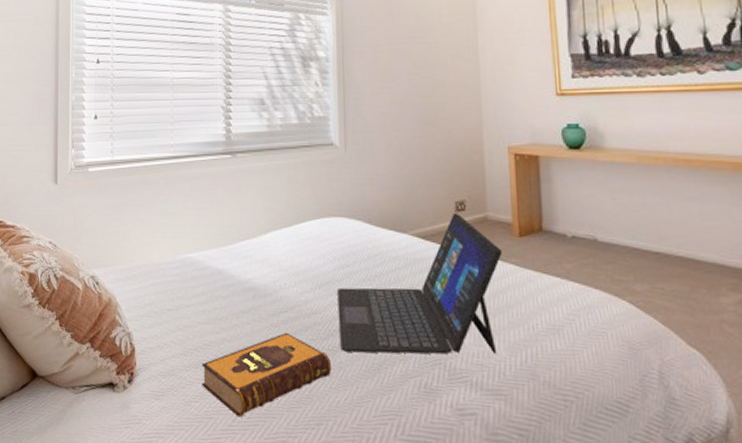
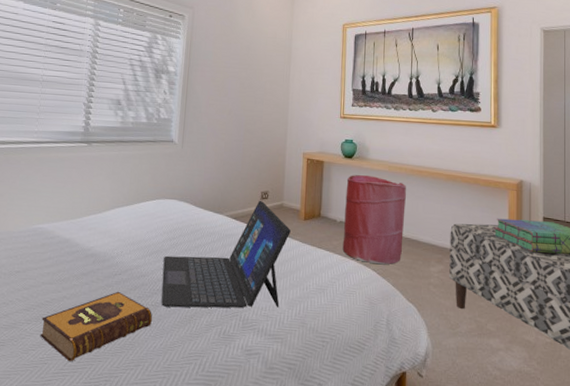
laundry hamper: none [575,172,672,294] -> present [342,175,406,264]

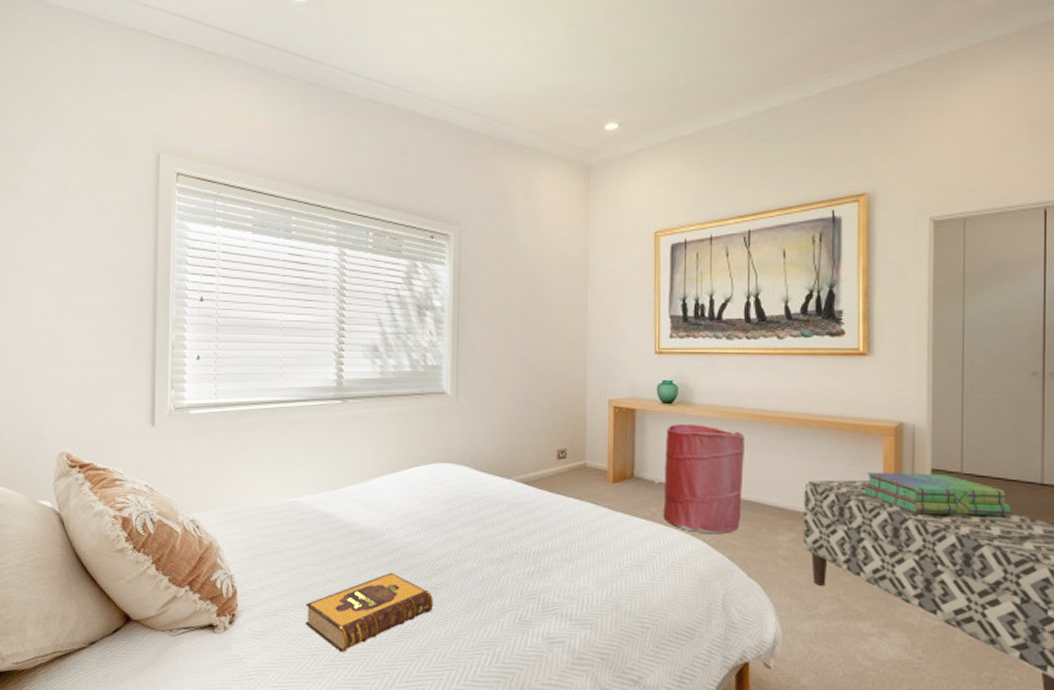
laptop: present [161,200,291,308] -> none [442,460,596,590]

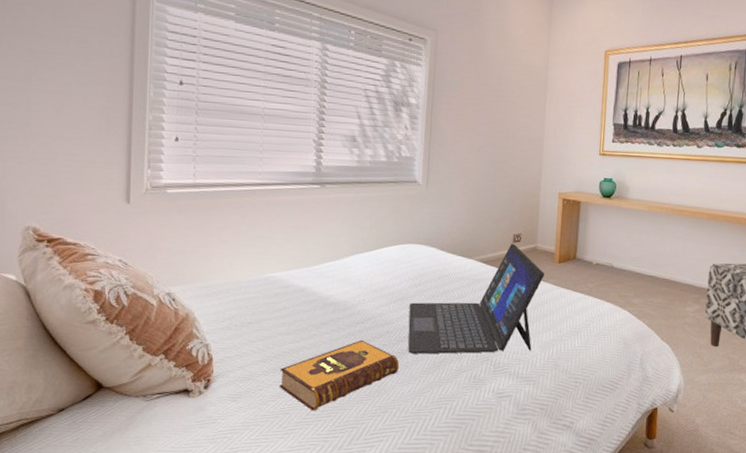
laptop: none [442,460,596,590] -> present [408,243,544,354]
laundry hamper: present [663,424,744,534] -> none [598,215,666,305]

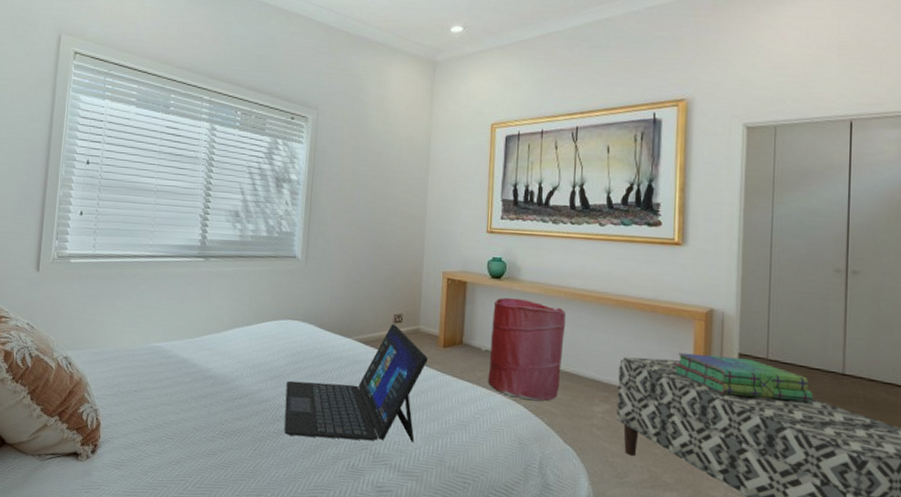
hardback book: present [279,339,400,411] -> none [159,416,276,487]
laundry hamper: none [598,215,666,305] -> present [488,298,566,401]

